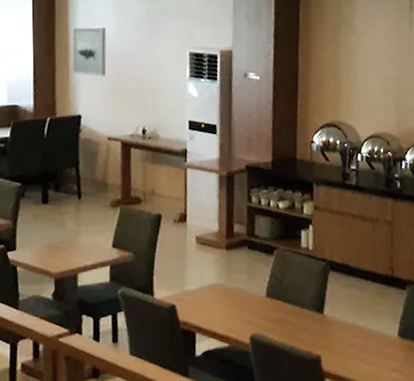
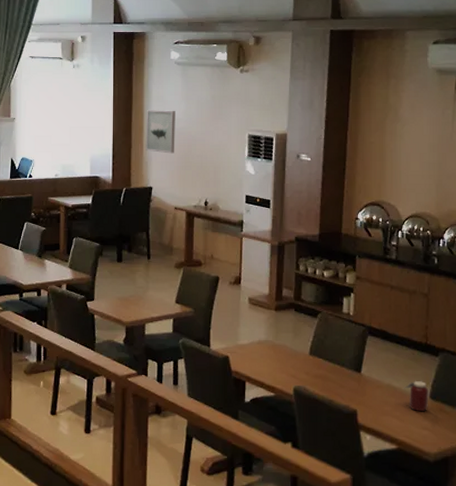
jar: none [369,317,398,352] -> present [403,380,429,411]

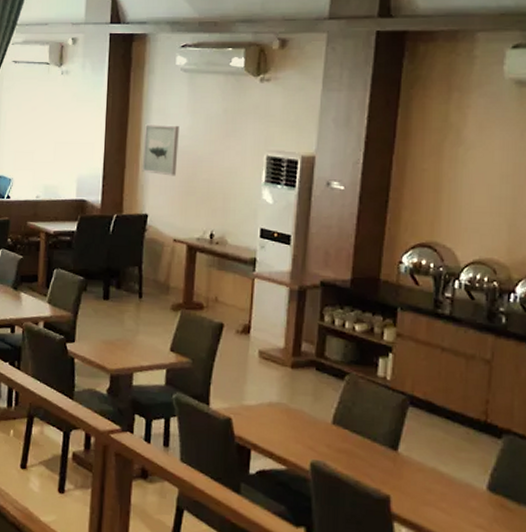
jar: present [403,380,429,411] -> none [452,466,487,505]

